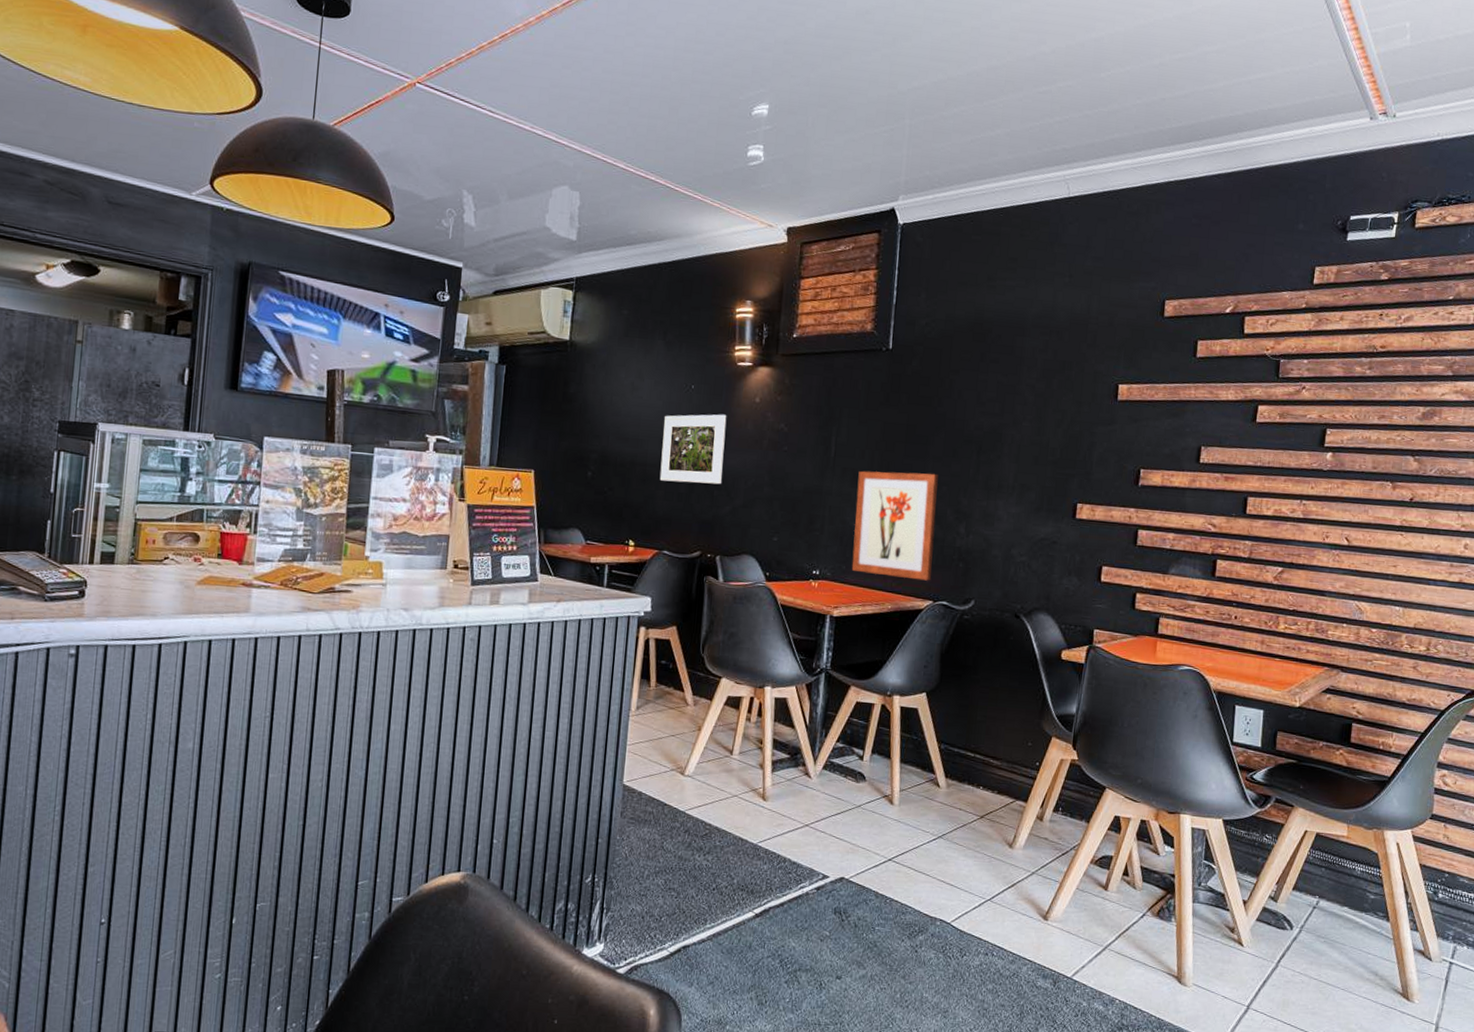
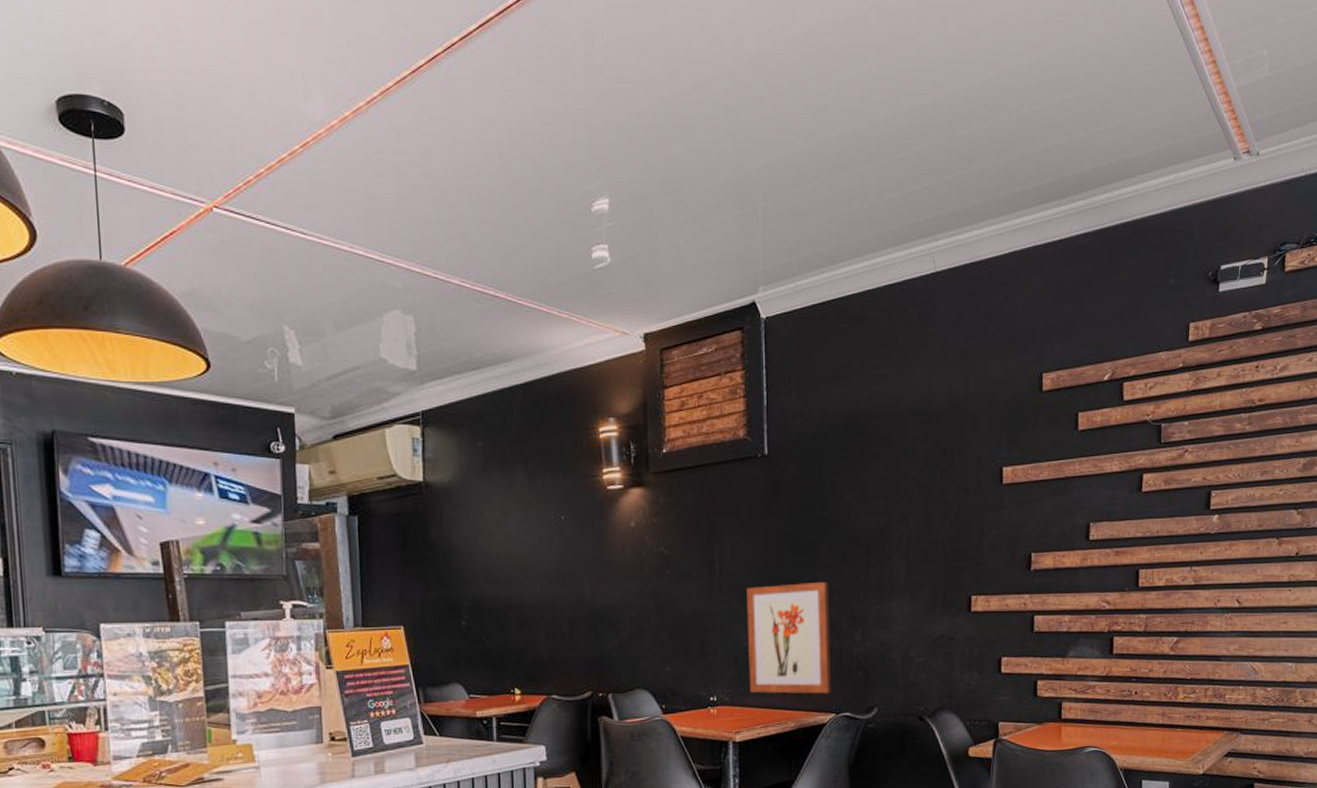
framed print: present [659,414,727,485] -> none [537,543,605,622]

